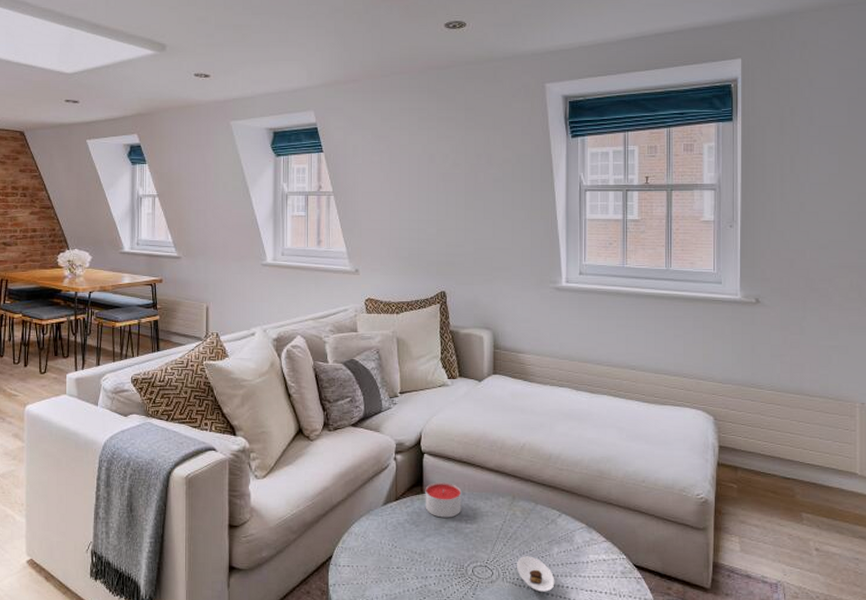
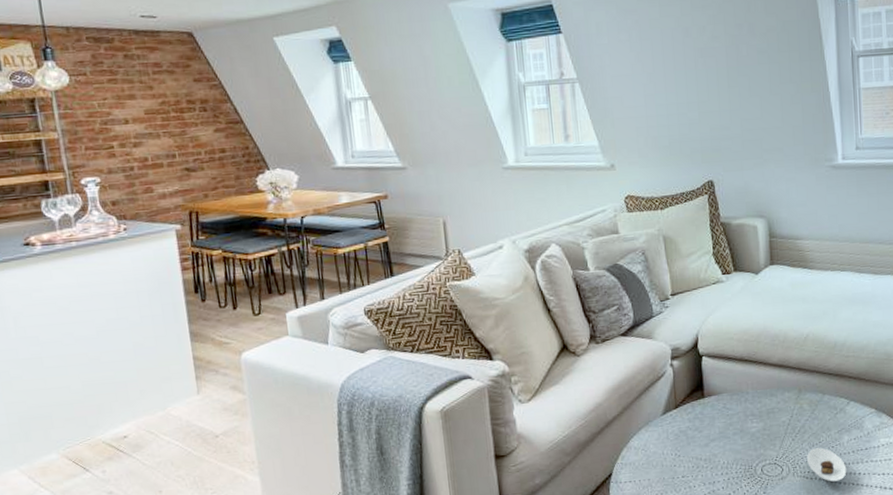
candle: present [425,482,462,518] -> none [706,383,746,421]

